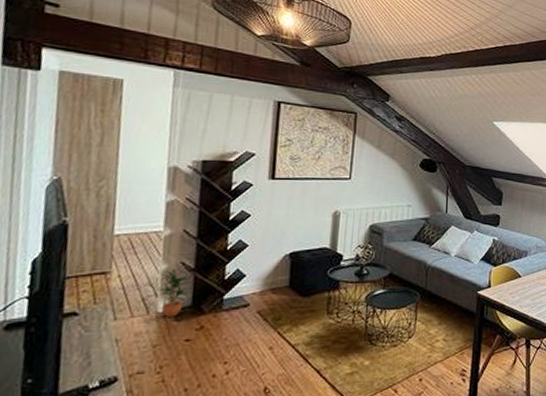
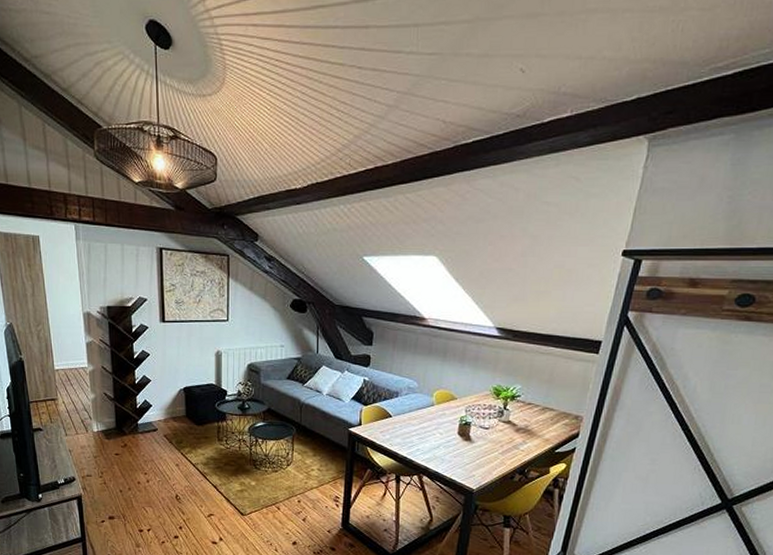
potted plant: present [157,268,193,317] -> none [90,398,114,436]

